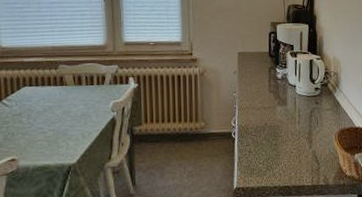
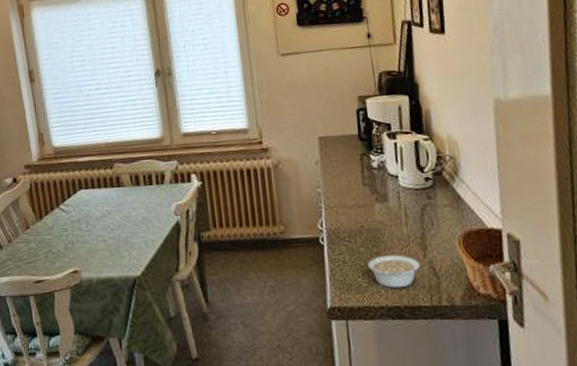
legume: none [268,146,308,172] -> present [368,255,423,289]

